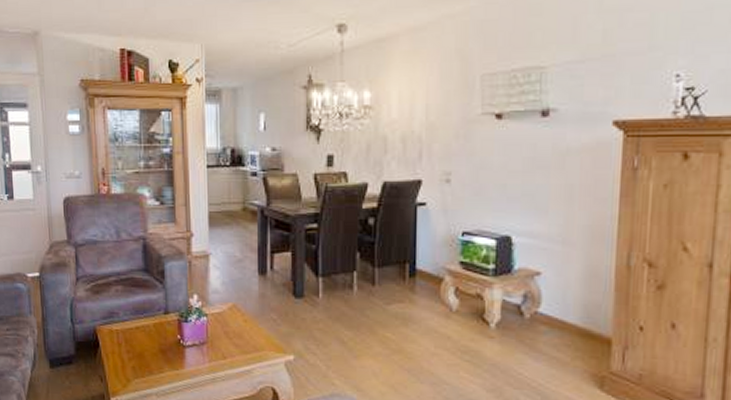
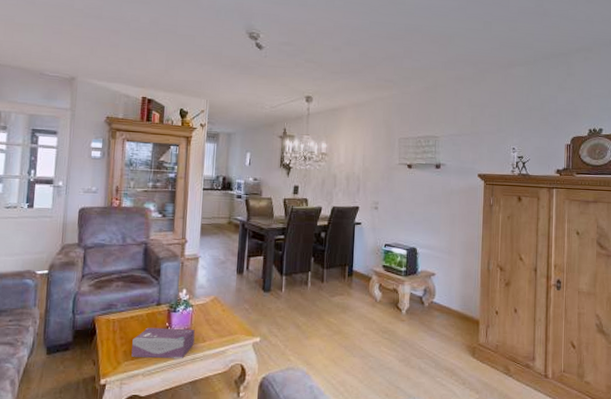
tissue box: none [141,340,213,378] -> present [131,327,195,358]

